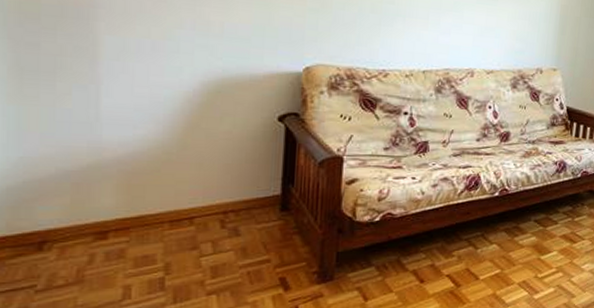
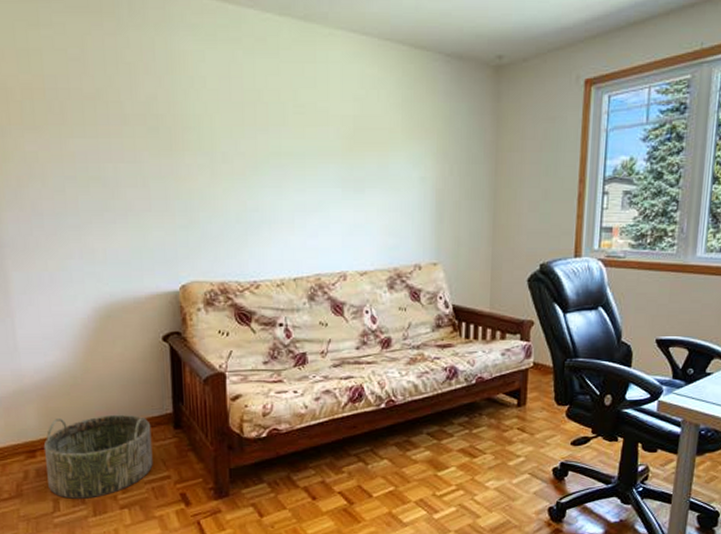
basket: none [119,194,254,285] -> present [43,414,153,499]

